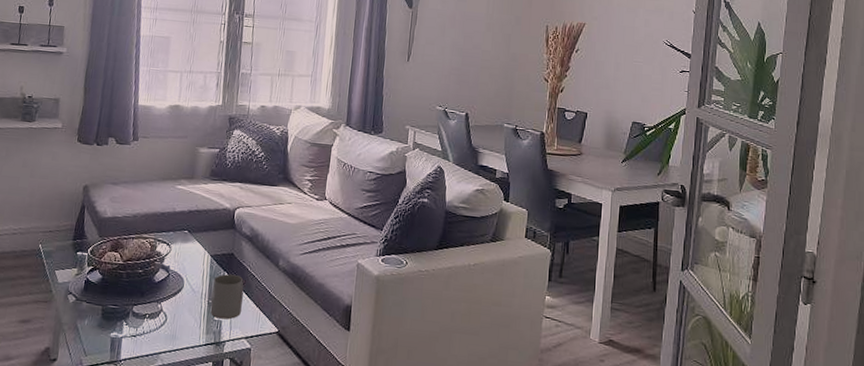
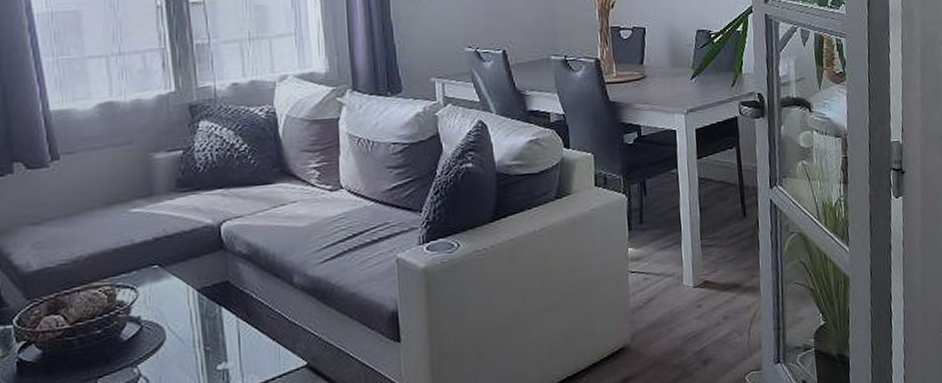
mug: present [210,273,244,320] -> none [206,306,253,368]

